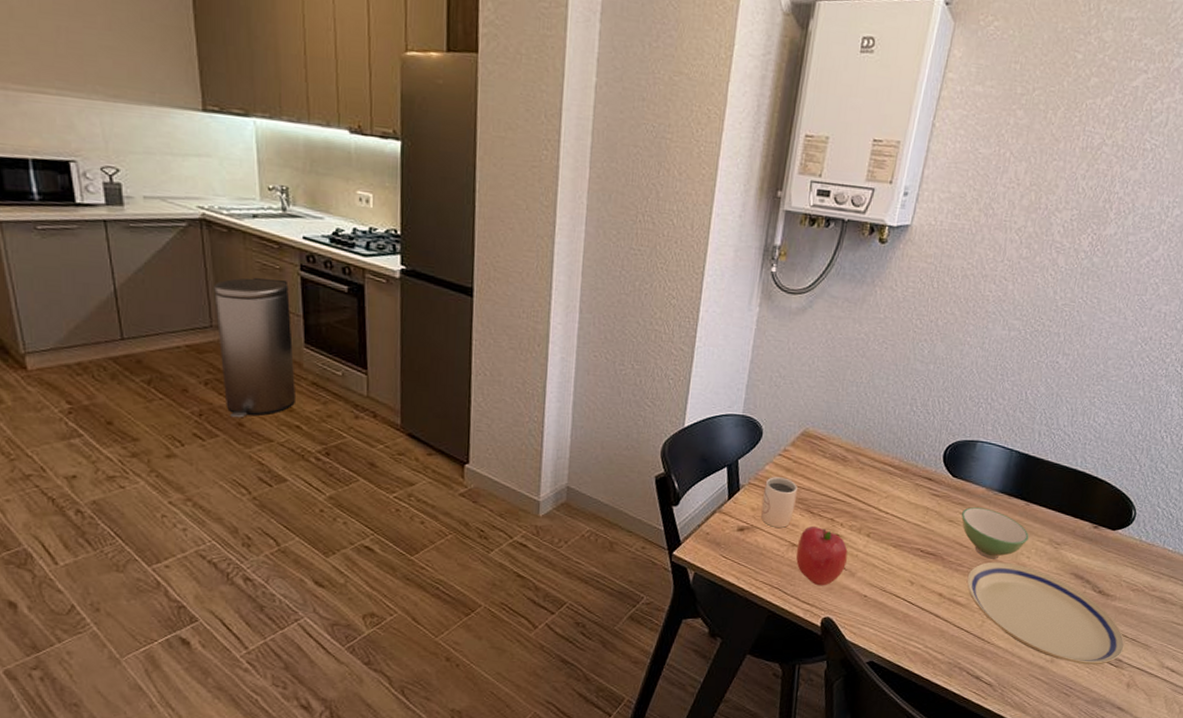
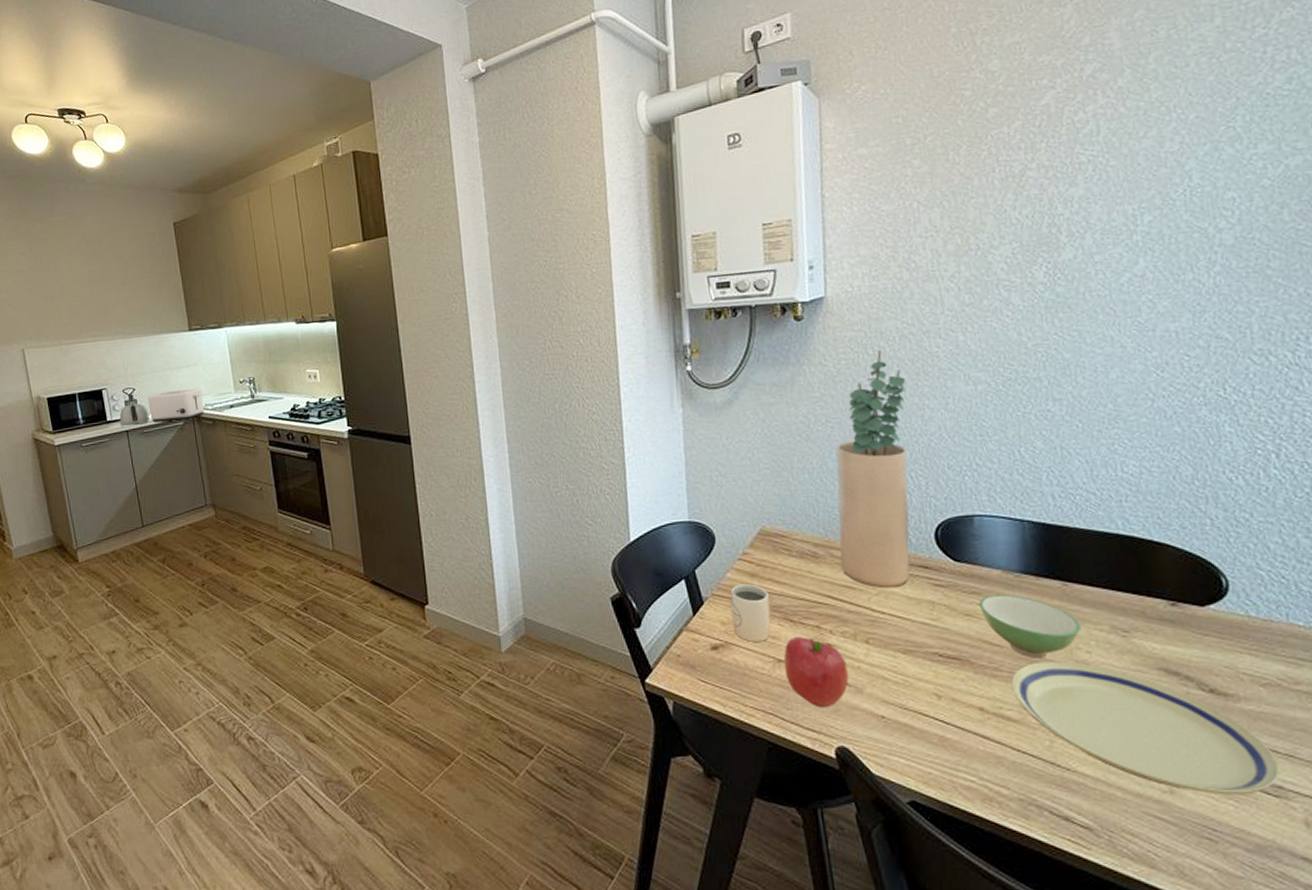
kettle: none [94,174,140,216] -> present [119,394,150,426]
toaster: none [138,180,217,222] -> present [148,388,205,423]
pedal bin: present [214,278,297,418] -> none [206,457,276,584]
vase: none [864,285,956,494] -> present [836,350,910,589]

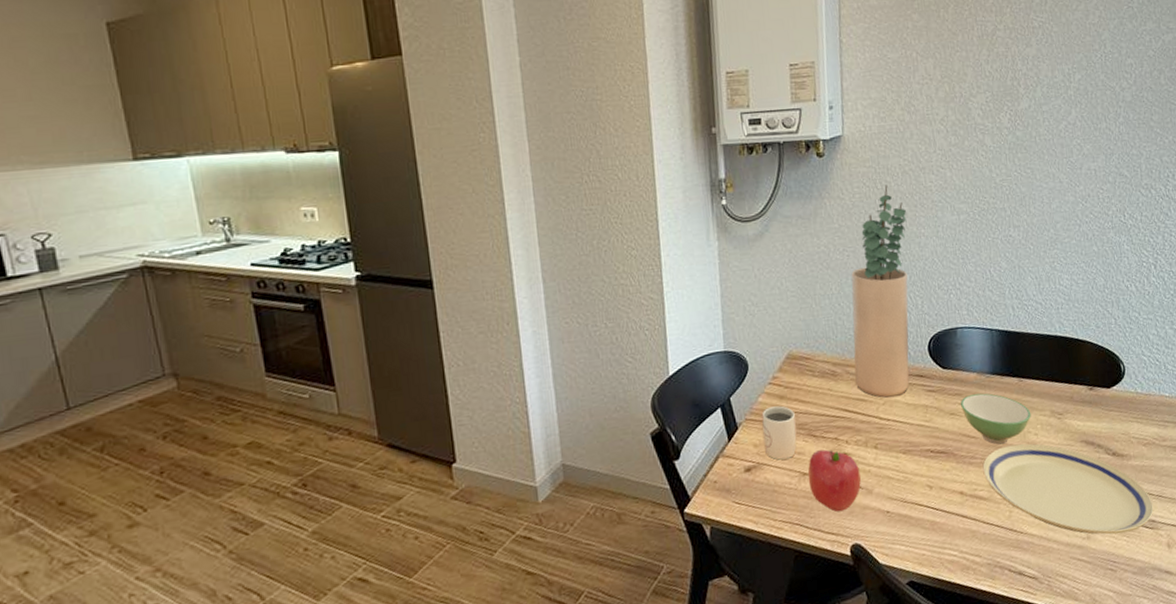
kettle: present [119,394,150,426] -> none [27,240,77,282]
toaster: present [148,388,205,423] -> none [72,232,159,277]

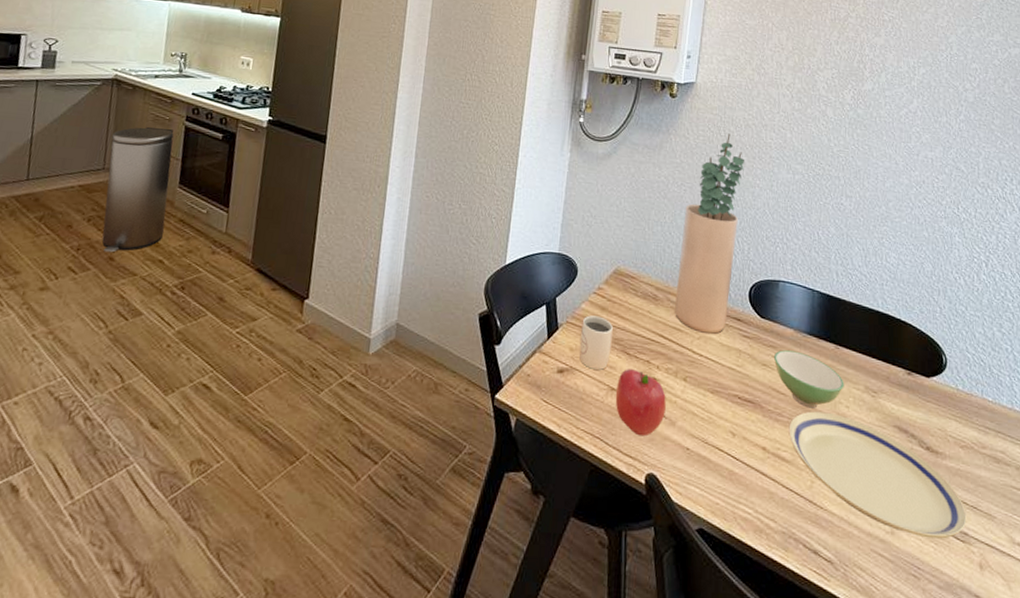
pedal bin: none [162,312,264,469] -> present [102,127,174,253]

